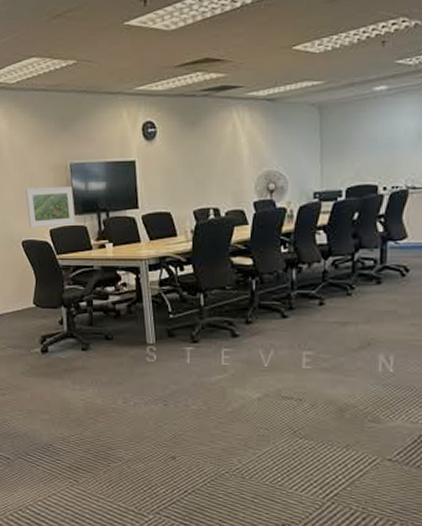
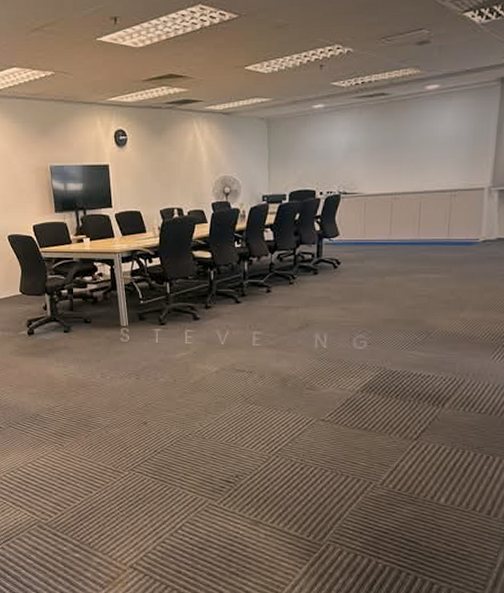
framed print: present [26,187,76,229] -> none [10,187,57,224]

